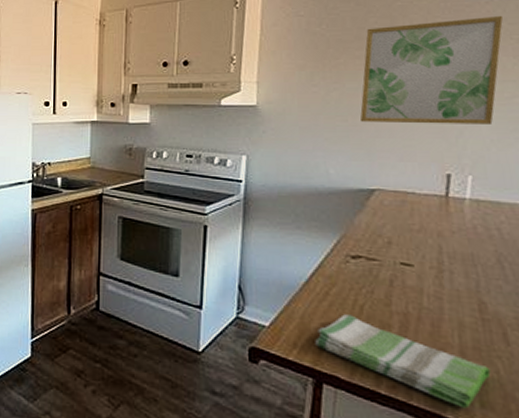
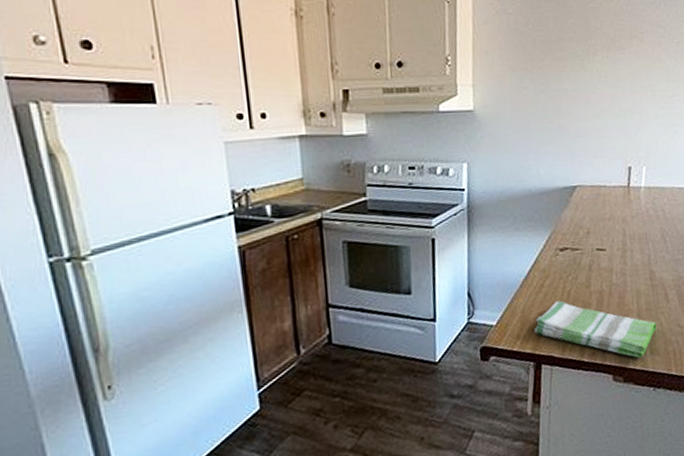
wall art: present [360,16,504,124] -> none [563,21,668,123]

